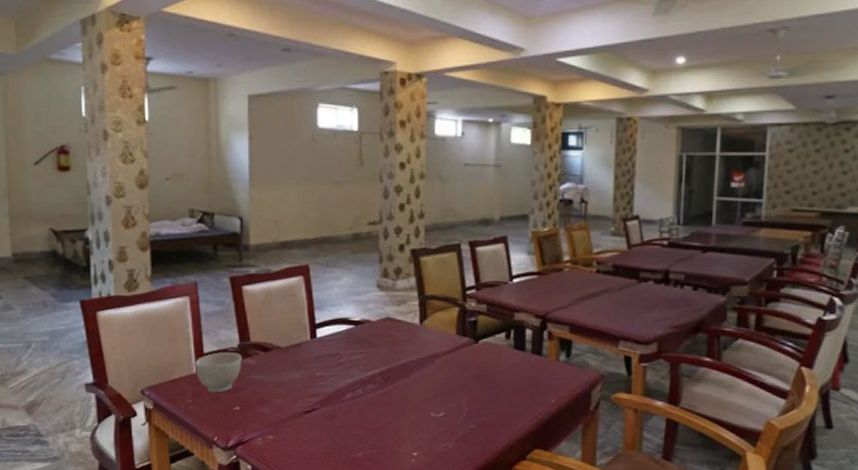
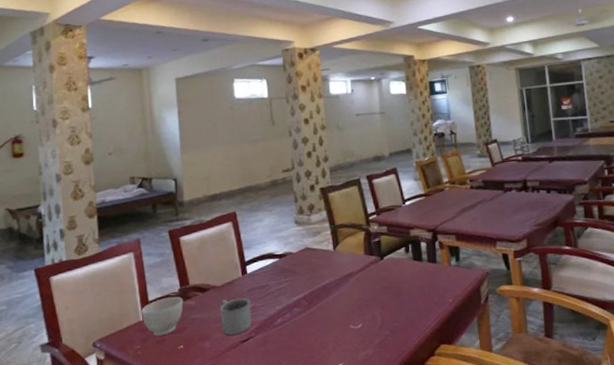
mug: none [282,363,319,404] -> present [219,298,252,335]

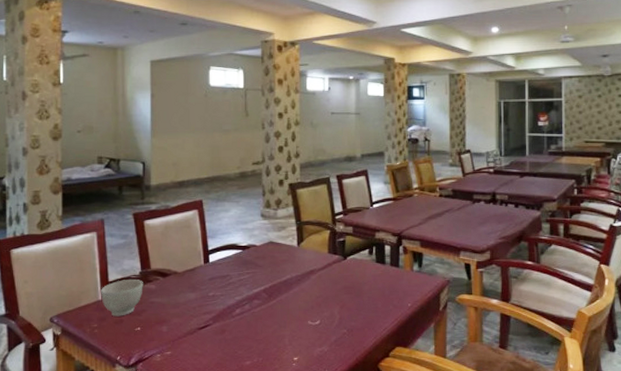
mug: present [219,298,252,335] -> none [179,285,211,321]

